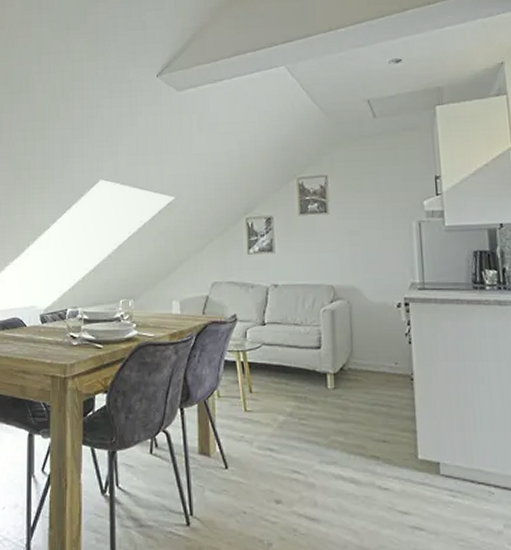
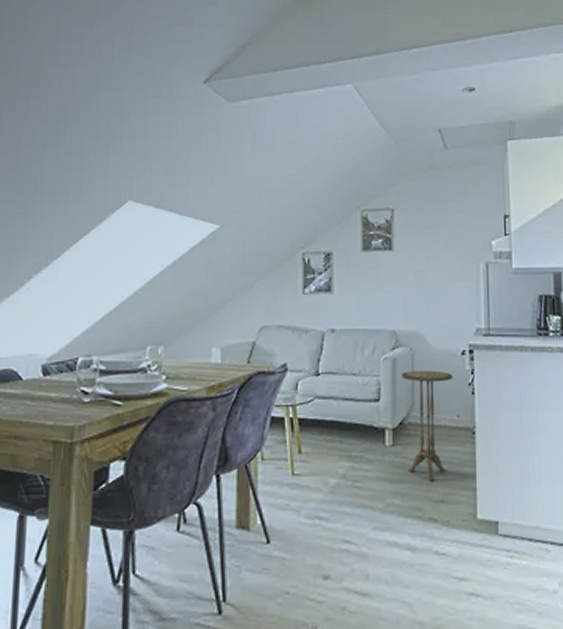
side table: none [339,321,390,422] -> present [400,370,453,481]

